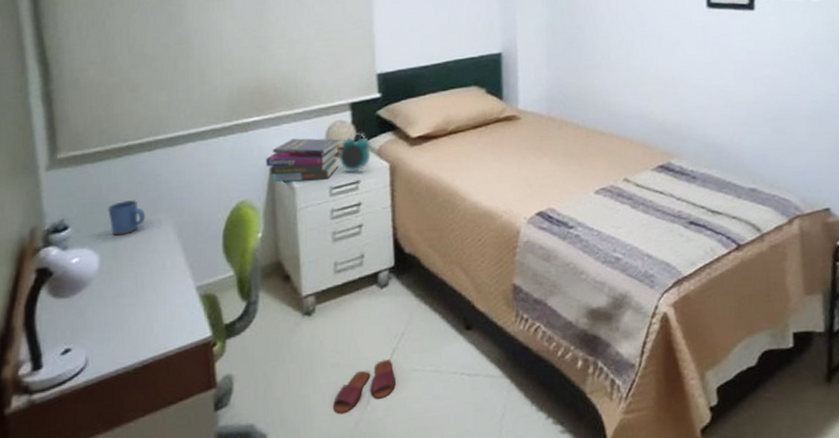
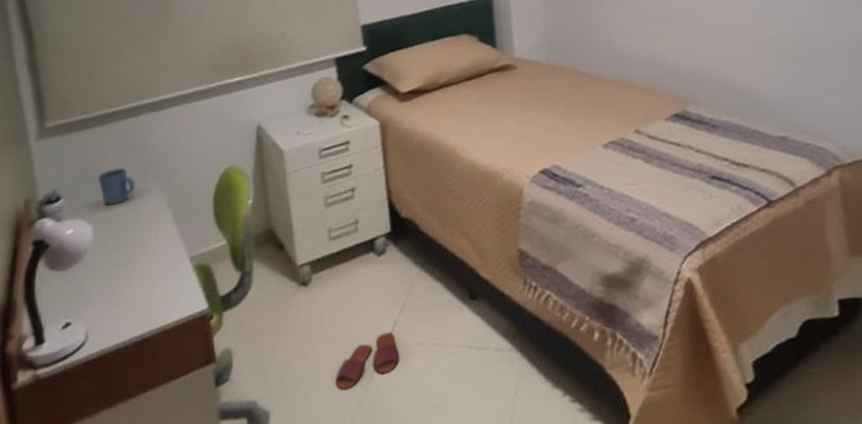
books: present [266,138,342,182] -> none [252,97,329,145]
alarm clock: present [339,133,371,173] -> none [327,90,359,133]

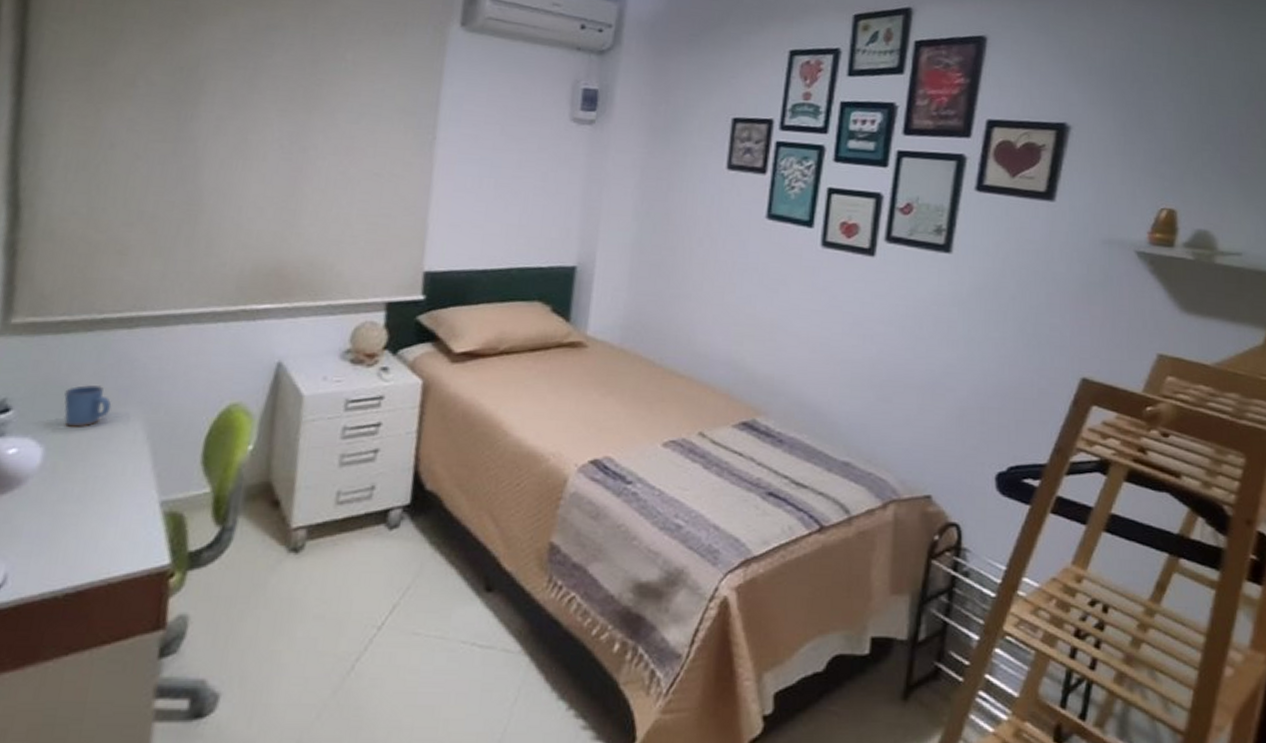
slippers: present [336,332,399,390] -> none [308,617,391,679]

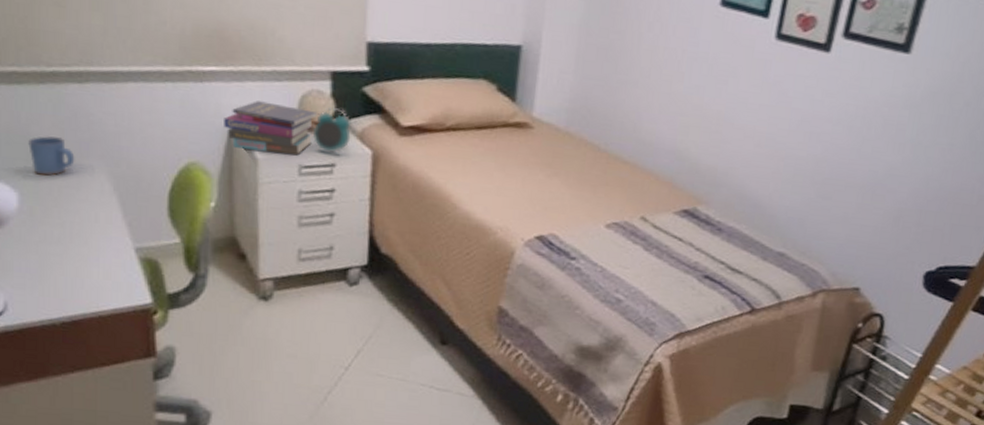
books: none [272,336,370,390] -> present [224,101,318,156]
alarm clock: none [362,338,404,388] -> present [312,107,352,156]

